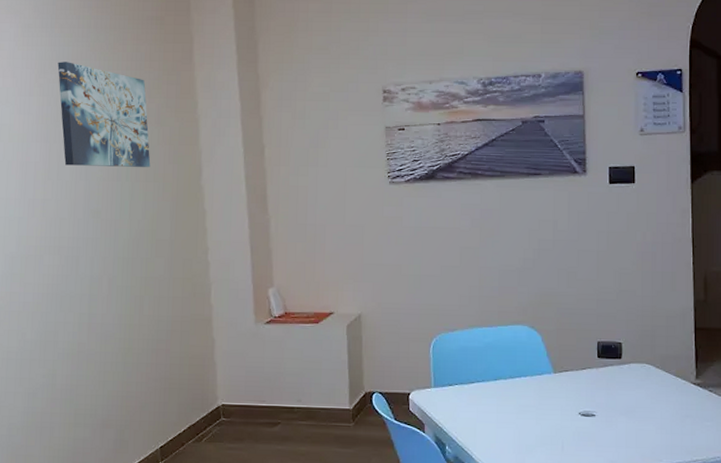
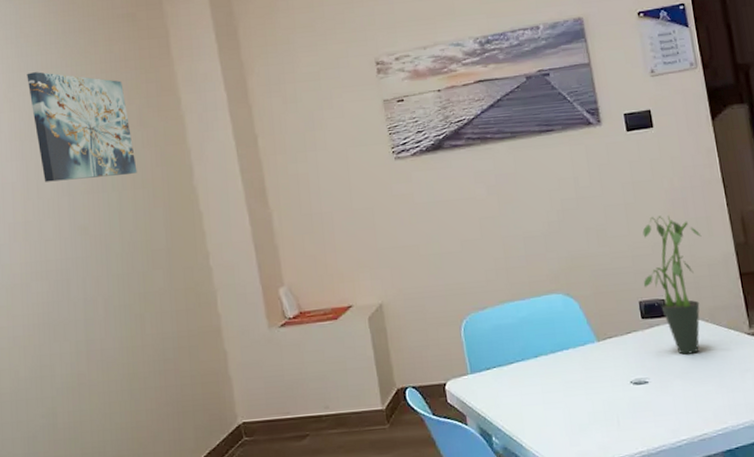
potted plant: none [604,265,665,395] -> present [642,215,702,355]

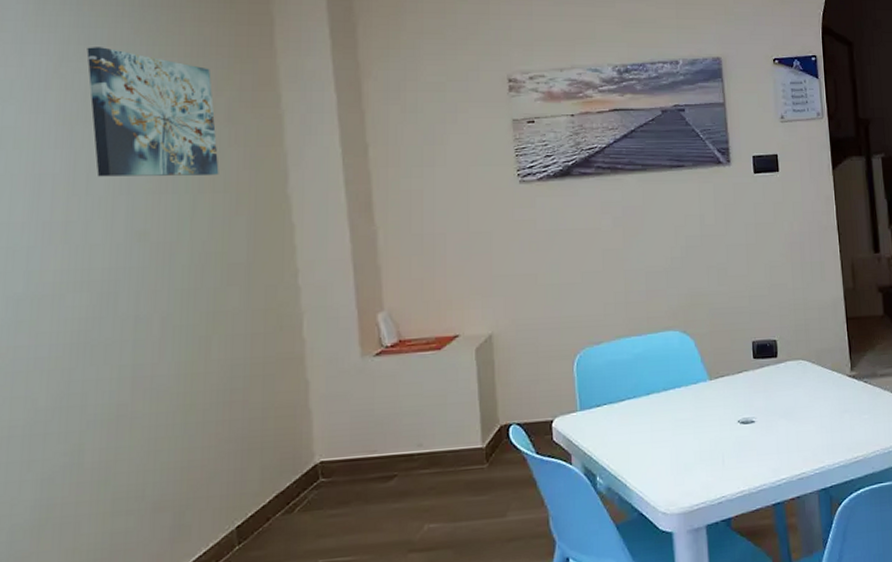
potted plant: present [642,215,702,355] -> none [757,258,815,395]

